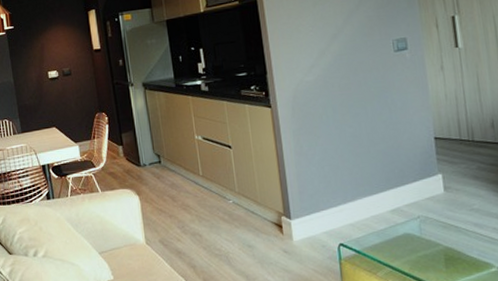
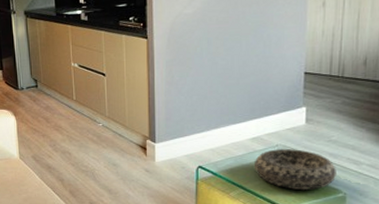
decorative bowl: none [397,220,486,266] -> present [253,149,336,190]

